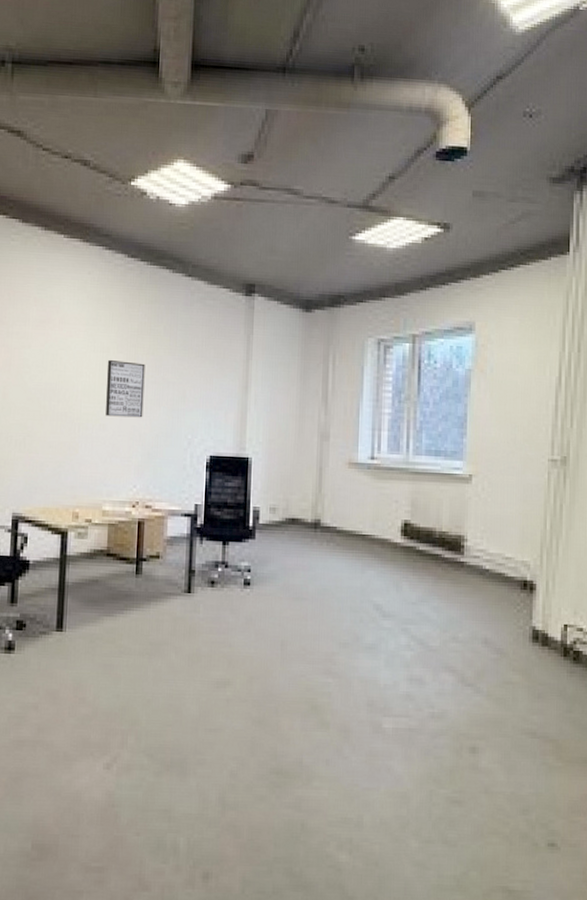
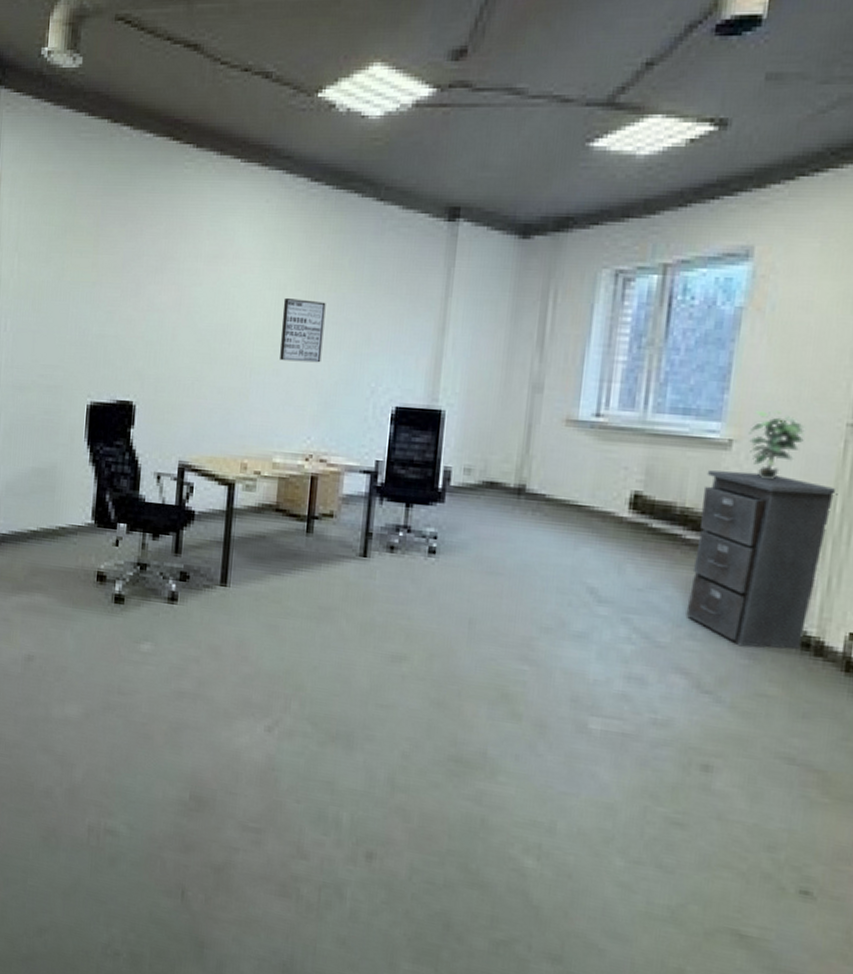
filing cabinet: none [449,500,547,644] -> present [686,470,838,650]
potted plant: none [482,451,521,506] -> present [748,410,805,480]

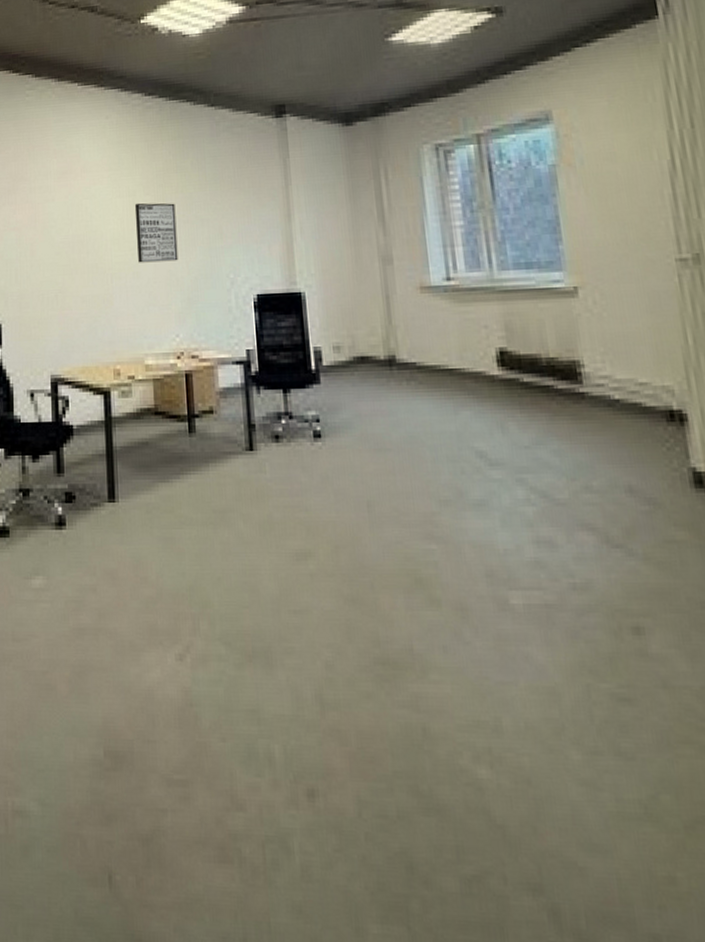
filing cabinet: present [686,470,838,650] -> none [561,315,694,492]
potted plant: present [748,410,805,480] -> none [589,254,642,321]

